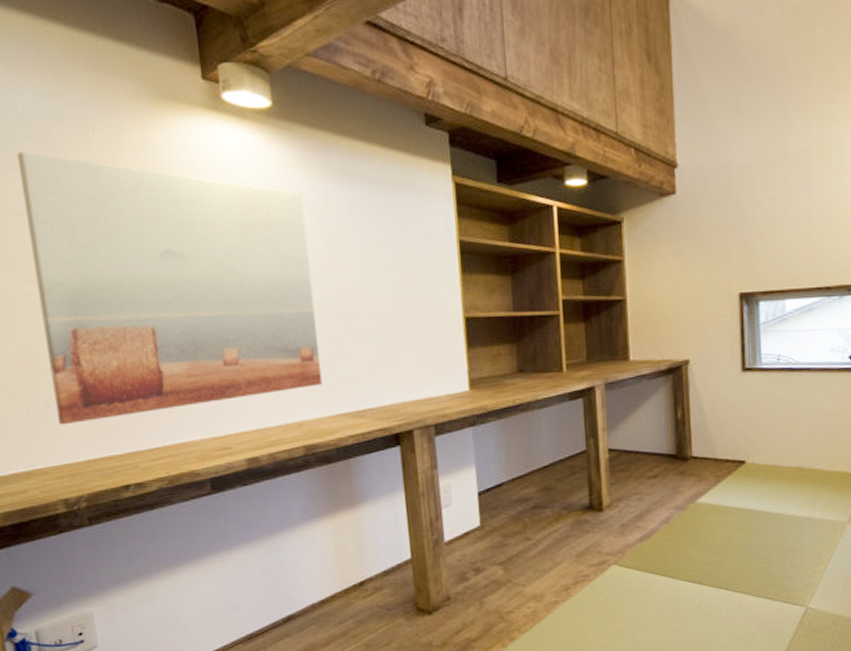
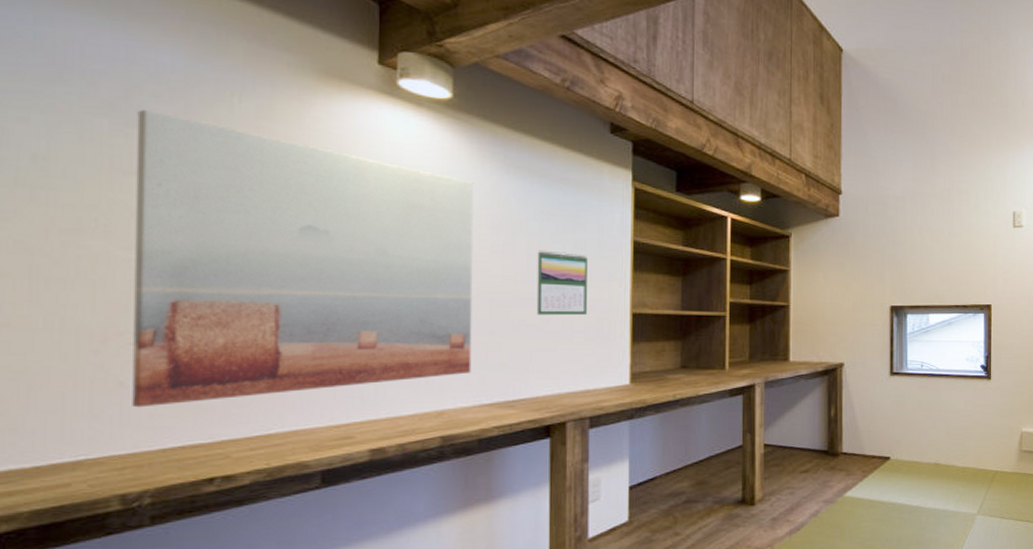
calendar: none [368,257,421,325] -> present [536,250,587,316]

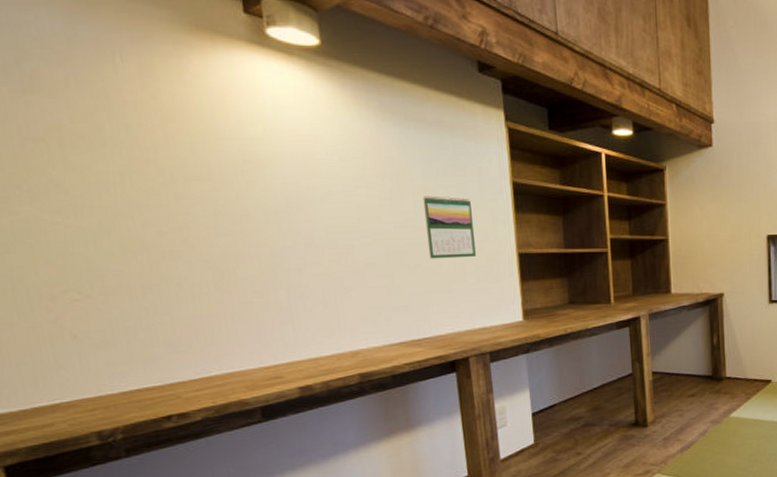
wall art: present [132,109,474,408] -> none [31,74,378,357]

